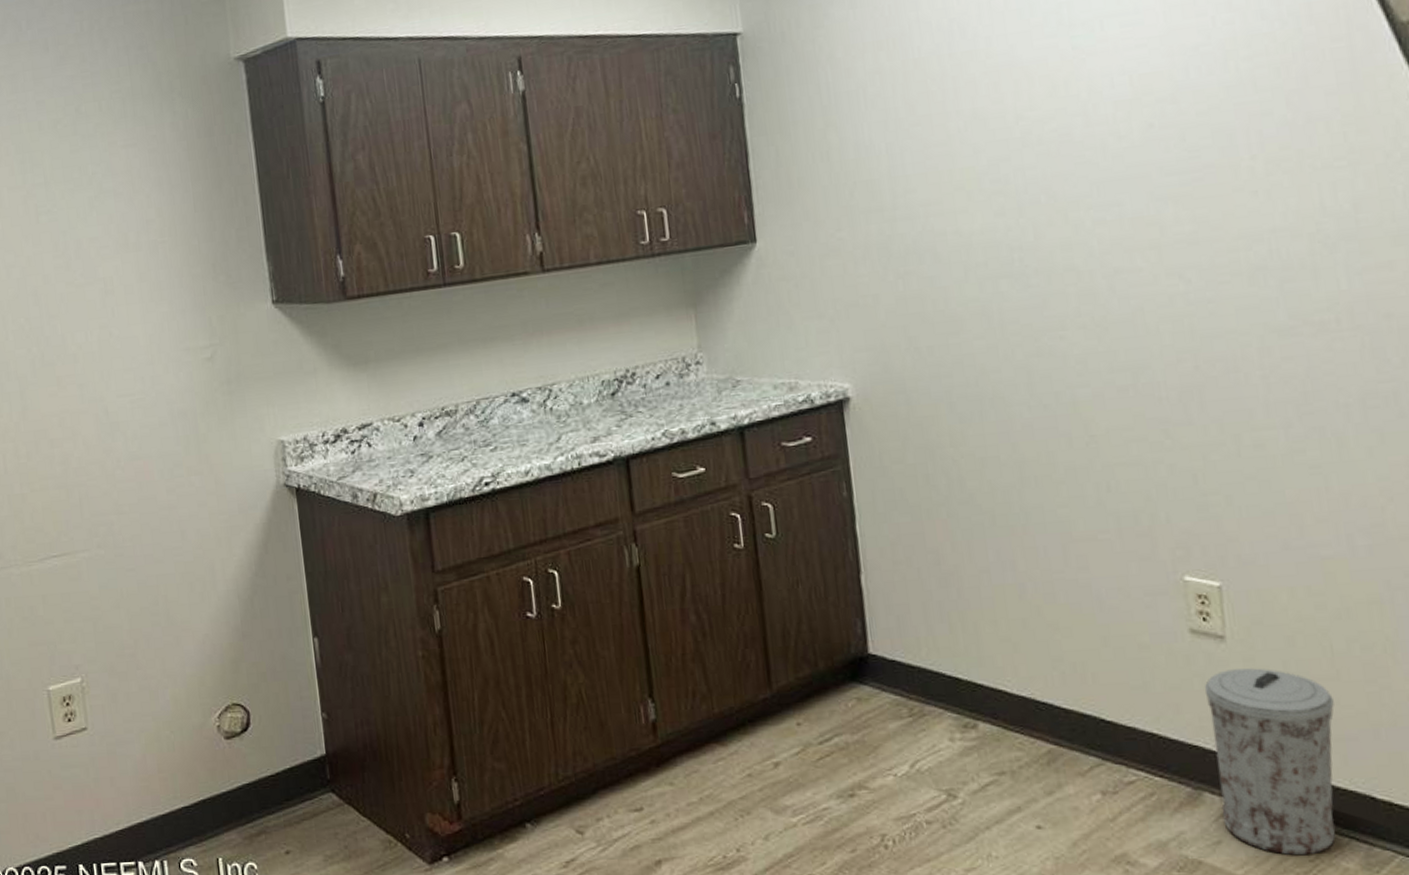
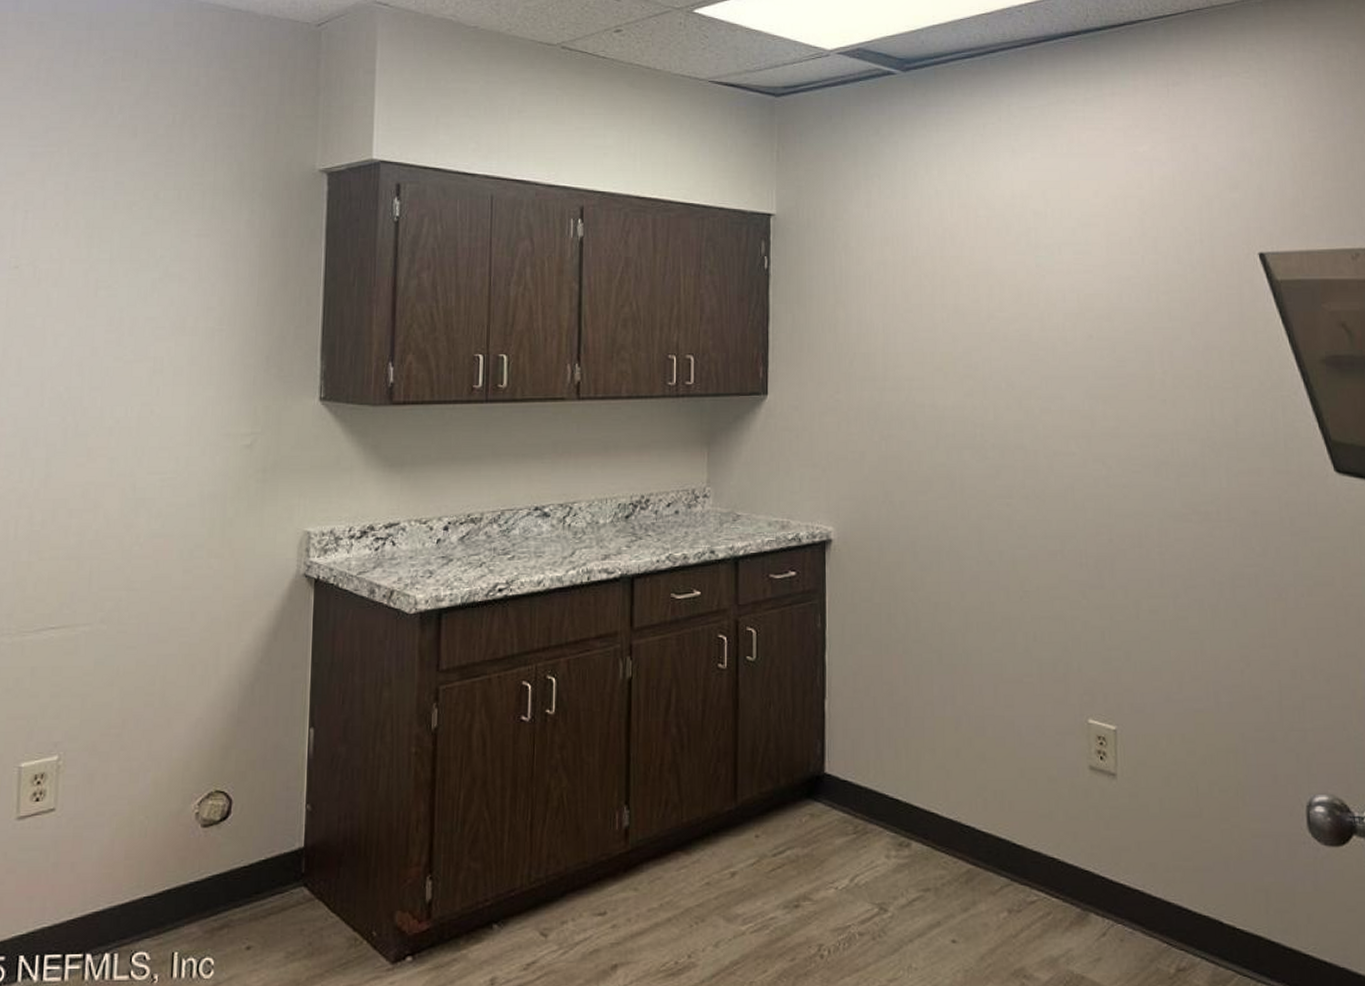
trash can: present [1204,668,1336,856] -> none [1097,803,1196,973]

